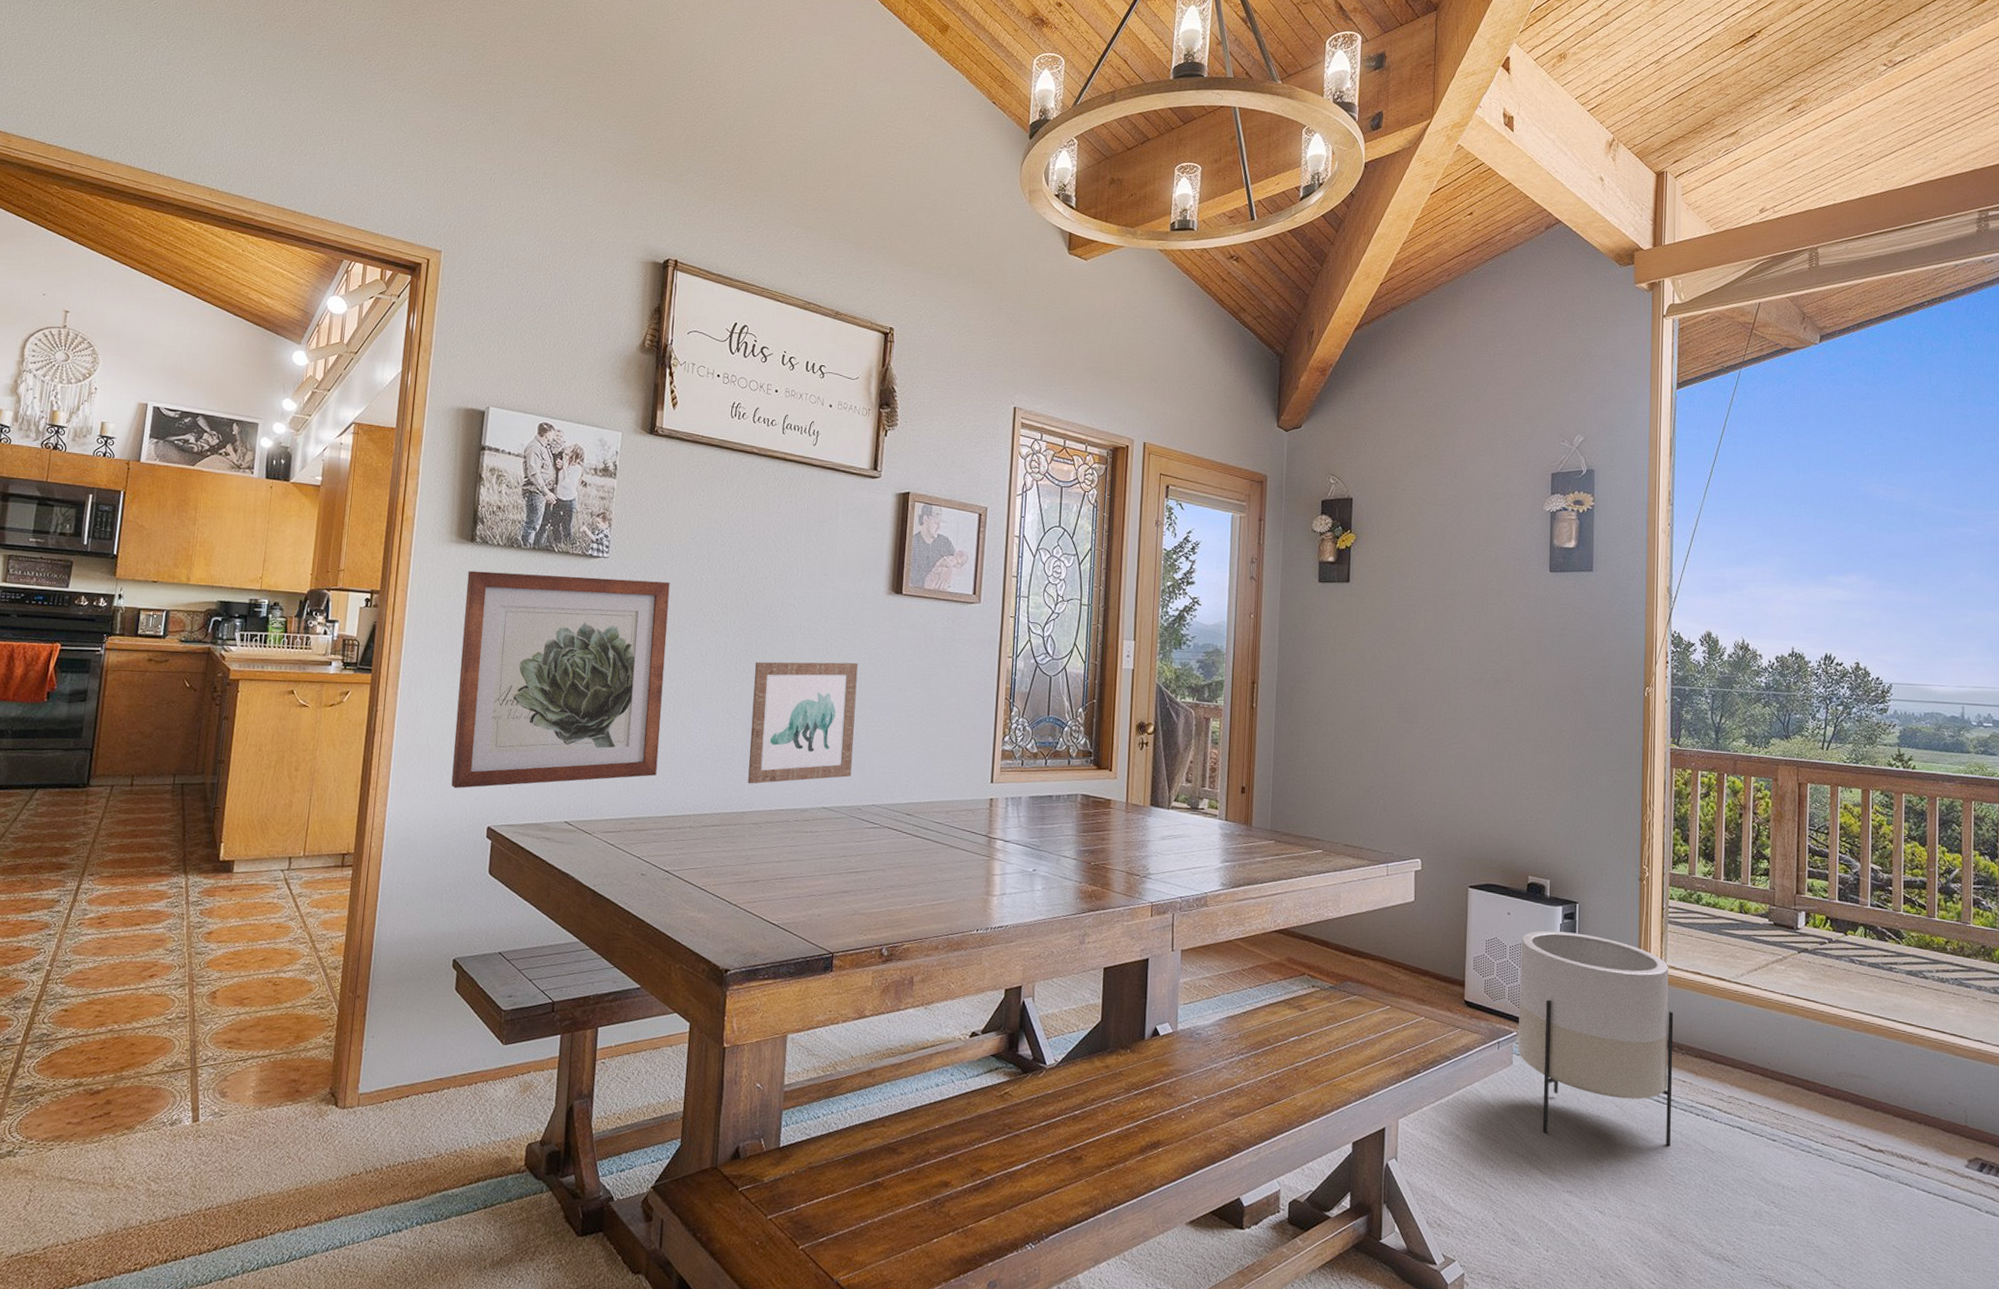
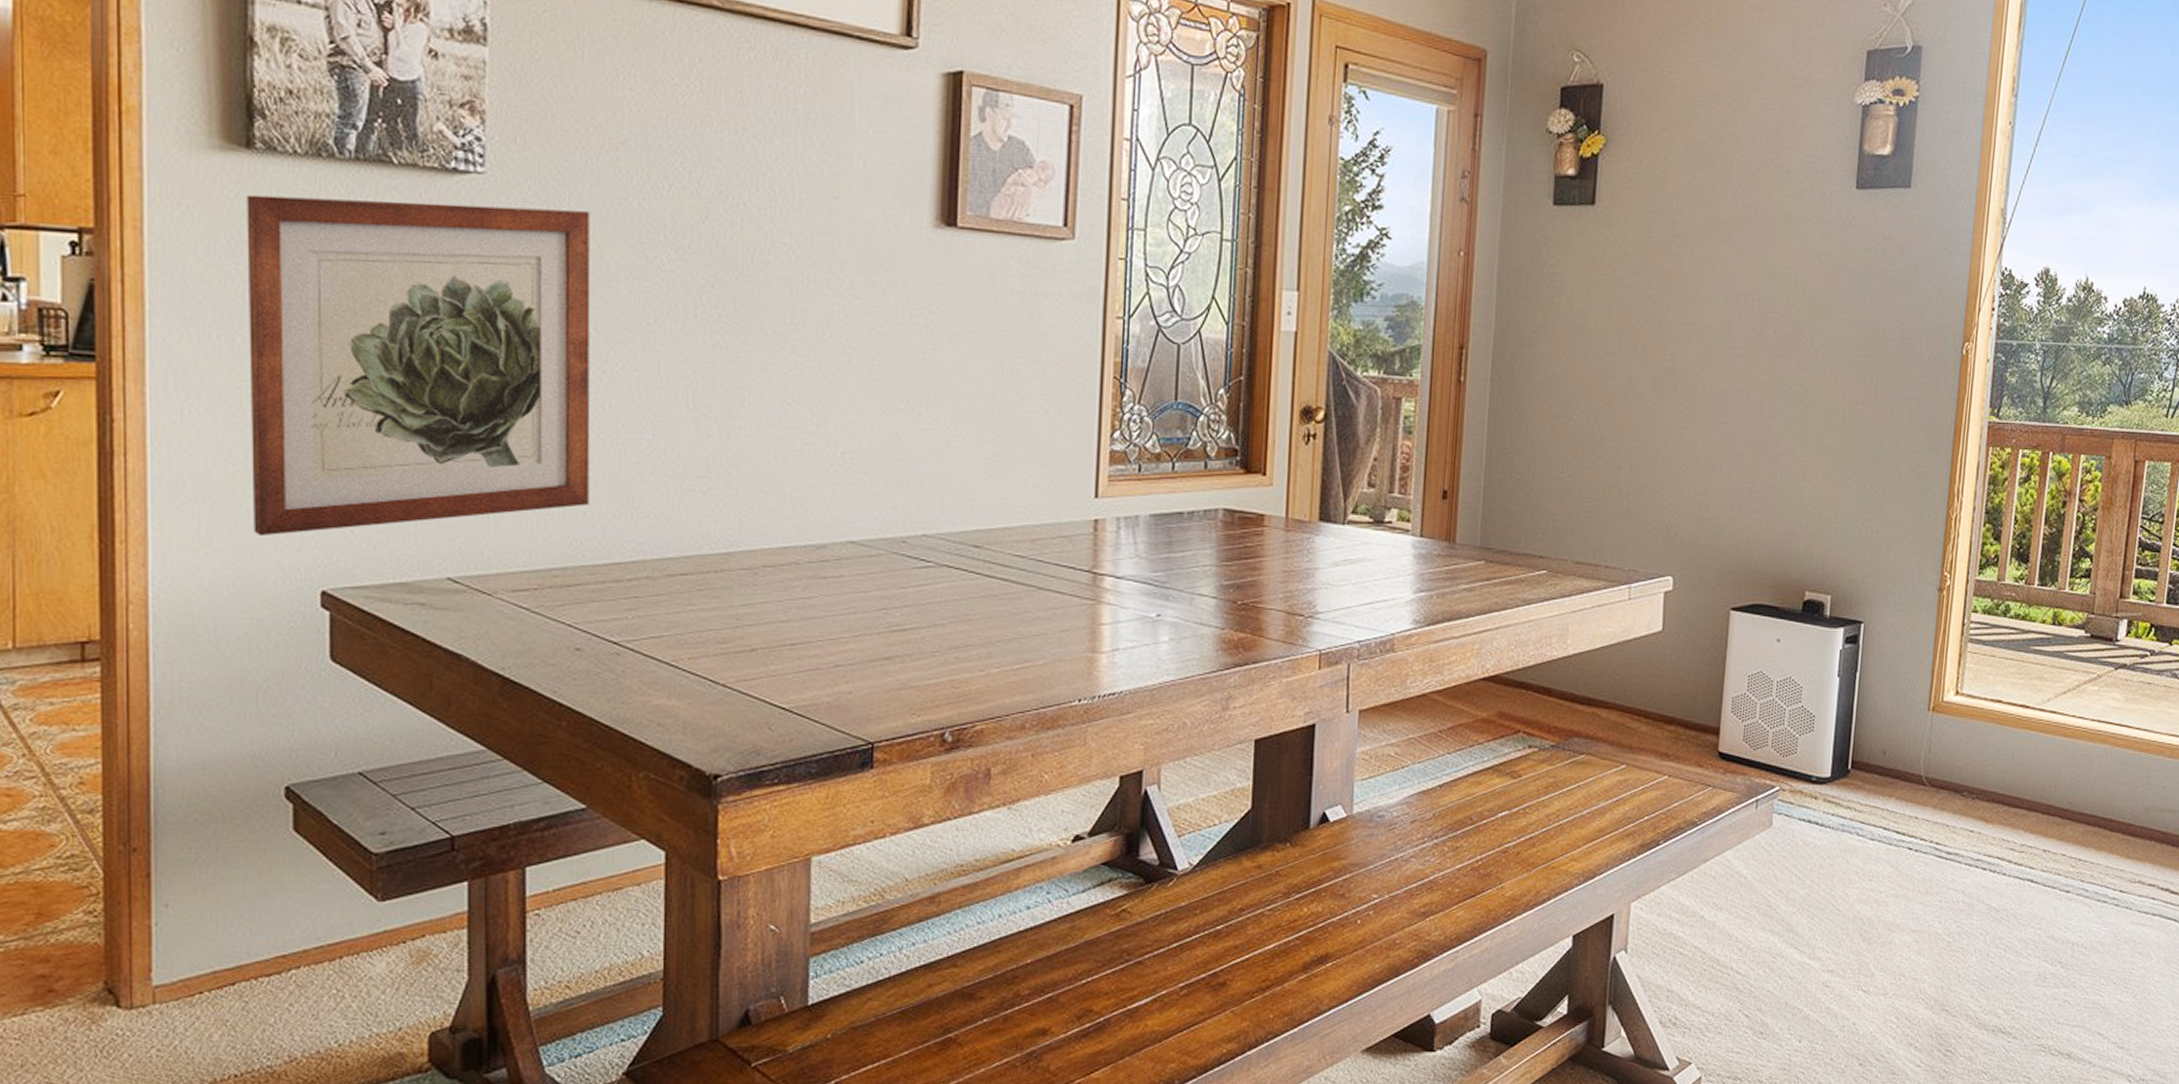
wall art: present [748,661,858,784] -> none [732,329,894,512]
planter: present [1518,930,1674,1147] -> none [1780,659,1967,909]

